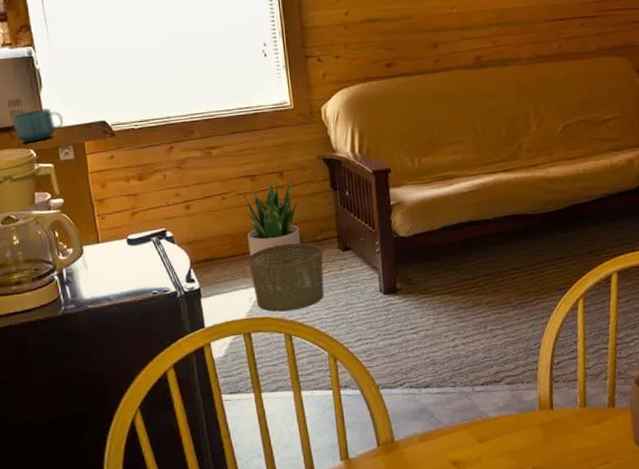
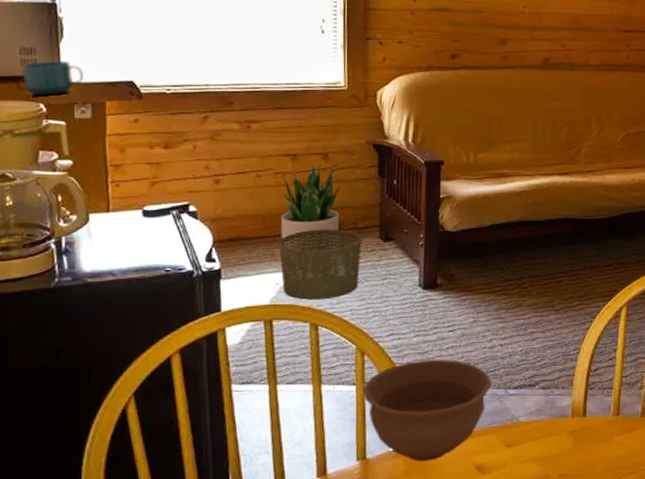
bowl: none [338,360,460,459] -> present [362,359,493,461]

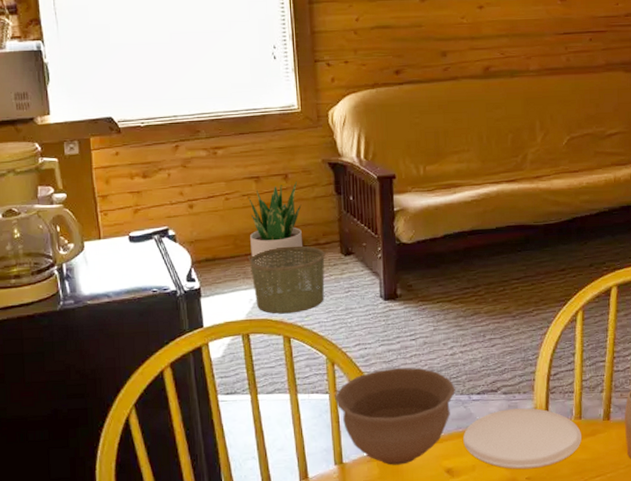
cup: present [21,61,85,97] -> none [16,103,70,137]
plate: none [496,403,619,467] -> present [463,408,582,470]

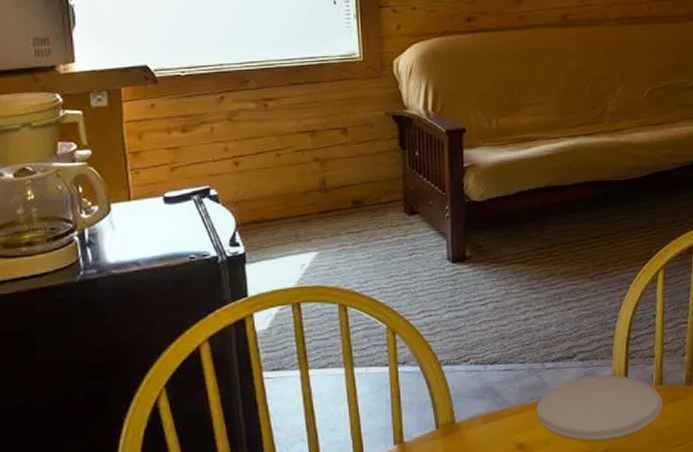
basket: present [247,245,326,314] -> none [300,205,388,280]
planter: present [248,181,303,288] -> none [302,135,363,252]
bowl: present [335,367,456,465] -> none [395,334,529,443]

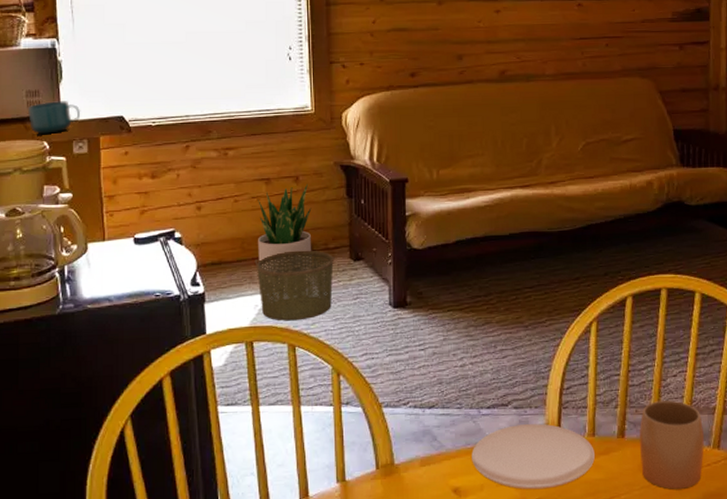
cup: none [35,49,99,87] -> present [27,101,81,135]
basket: none [300,205,388,280] -> present [254,250,335,321]
planter: none [302,135,363,252] -> present [258,183,312,294]

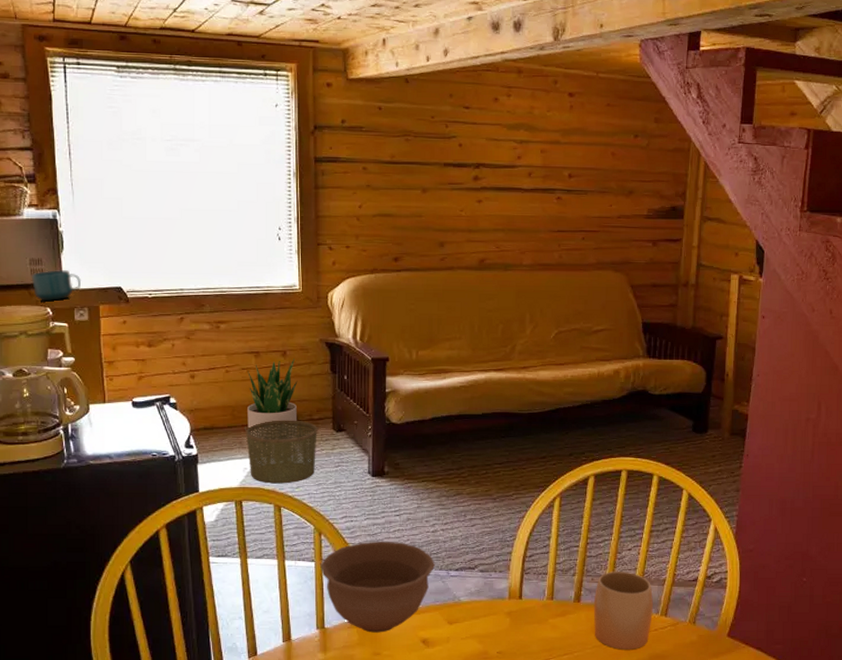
bowl: none [339,378,465,484] -> present [320,541,436,633]
plate: present [471,423,596,490] -> none [440,586,553,644]

